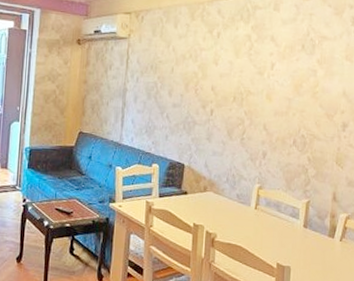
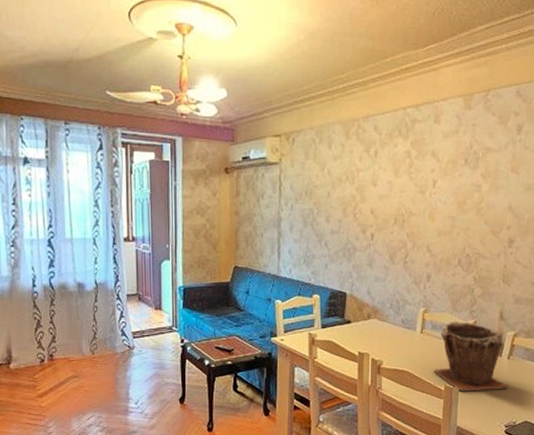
plant pot: none [266,199,340,272] -> present [433,320,508,392]

